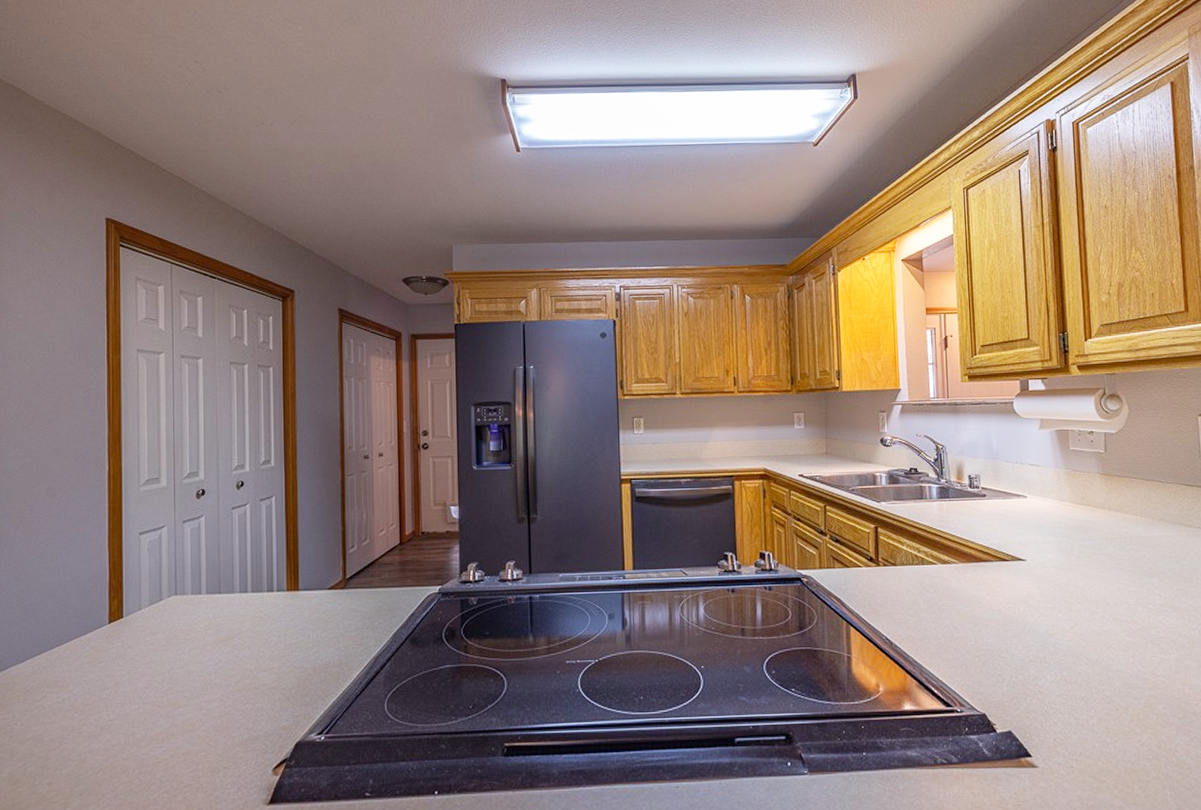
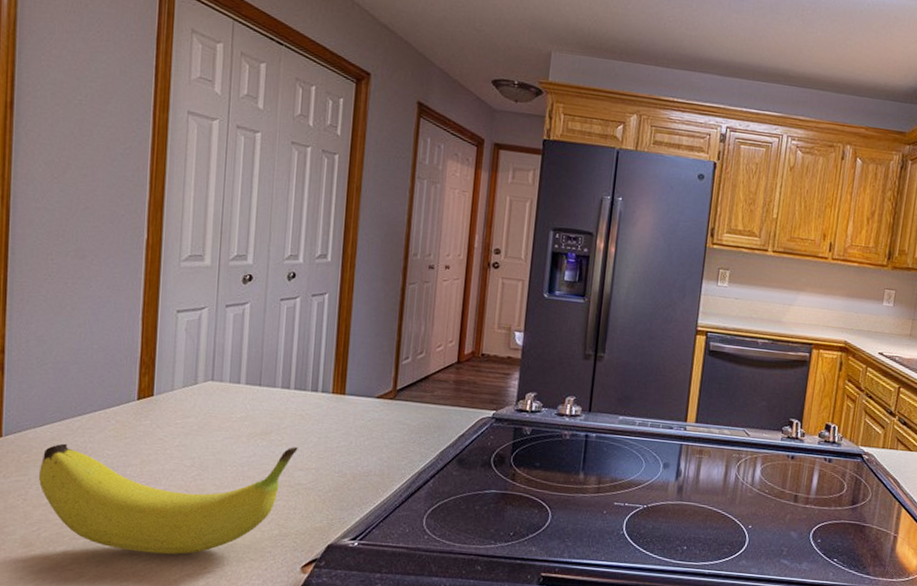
fruit: none [23,649,260,775] -> present [39,443,298,555]

